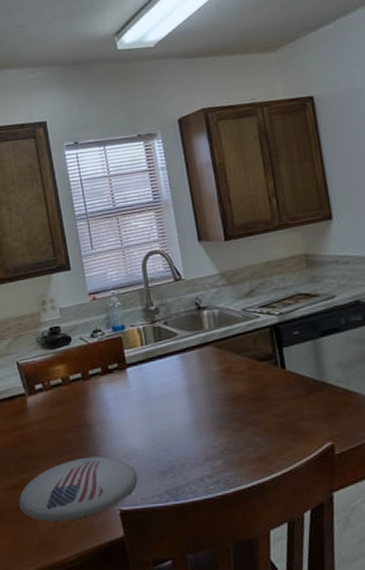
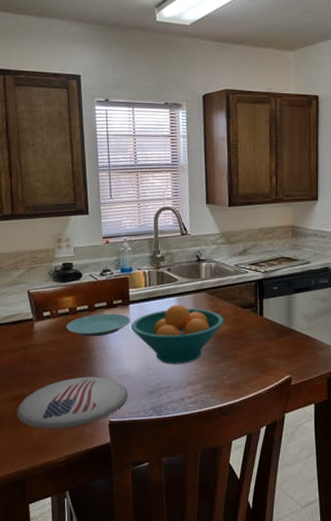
plate: none [60,380,130,410] -> present [66,313,131,337]
fruit bowl: none [131,363,239,437] -> present [130,304,225,364]

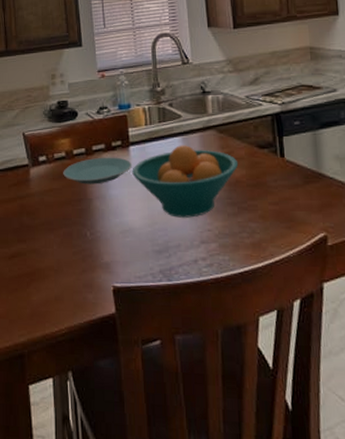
plate: present [17,376,128,429] -> none [14,231,133,294]

